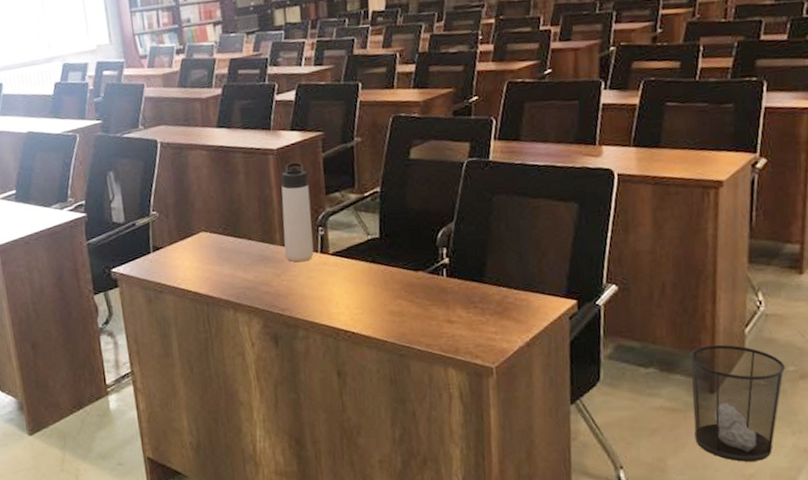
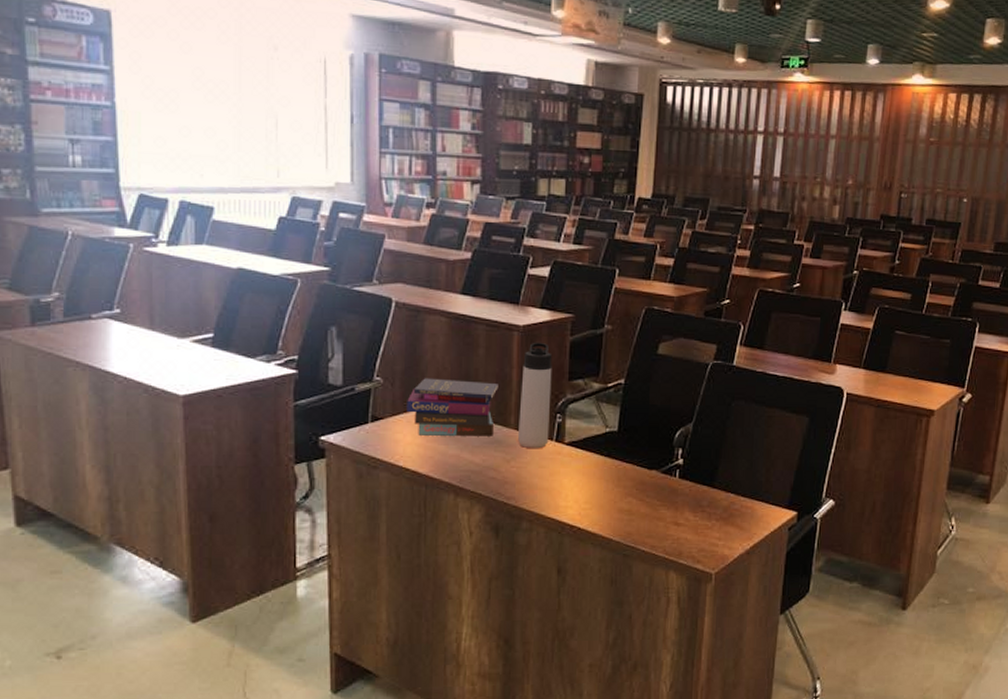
books: none [181,204,262,260] -> present [407,378,499,436]
waste bin: present [689,344,785,462] -> none [885,563,966,676]

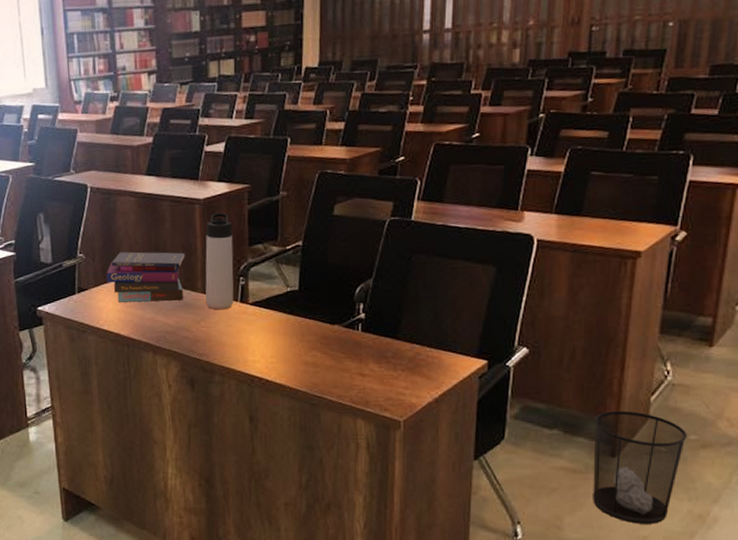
waste bin: none [885,563,966,676] -> present [593,410,687,524]

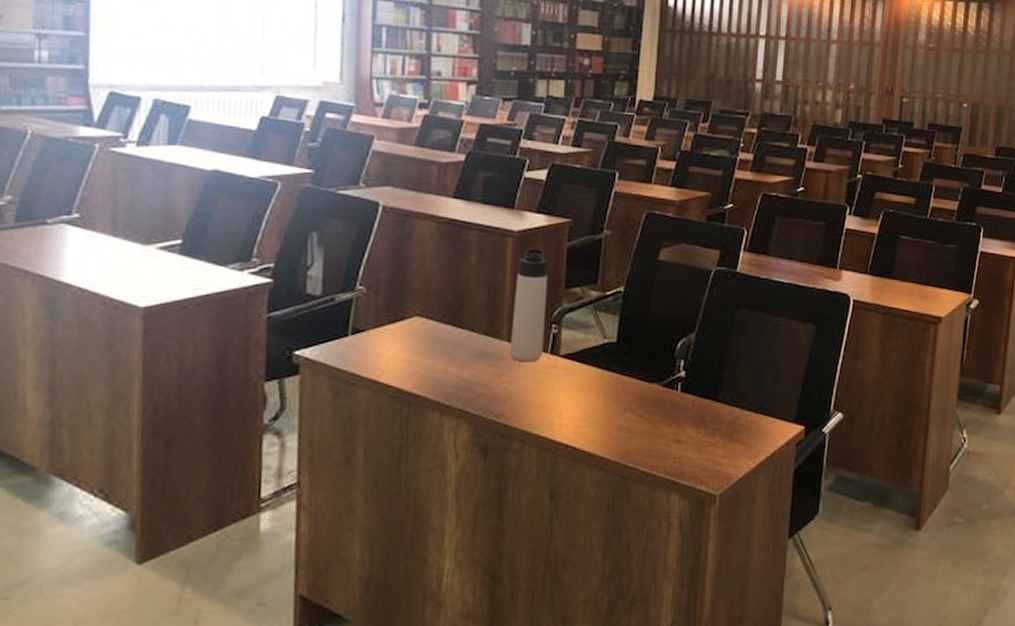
books: present [106,251,185,302] -> none [391,287,491,349]
waste bin: present [593,410,687,524] -> none [899,480,980,603]

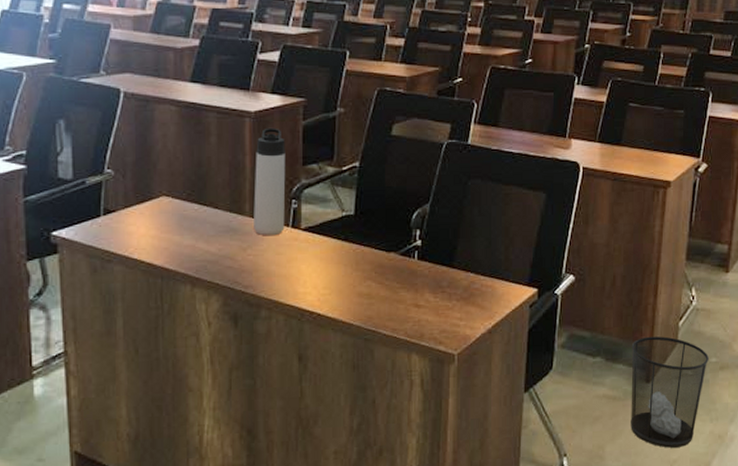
waste bin: none [899,480,980,603] -> present [631,336,709,448]

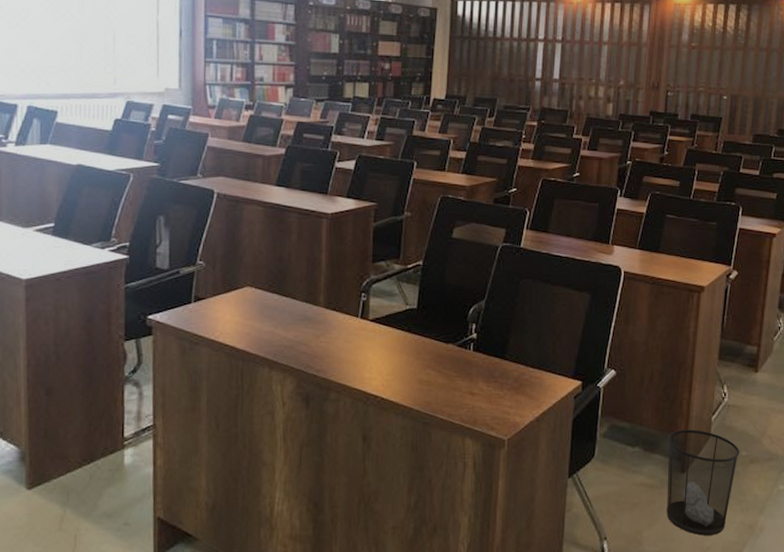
thermos bottle: present [253,127,286,236] -> none [327,228,358,325]

